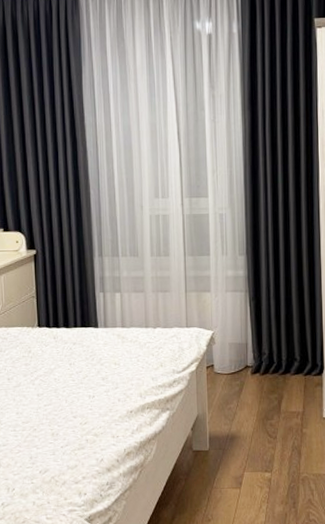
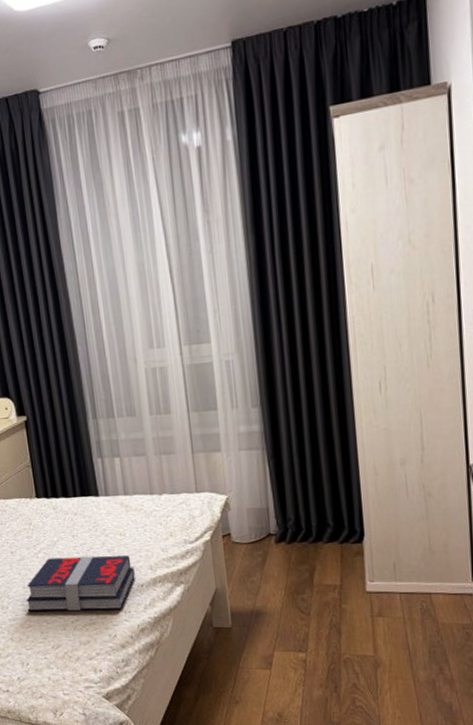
book: none [18,383,125,437] -> present [26,555,135,612]

